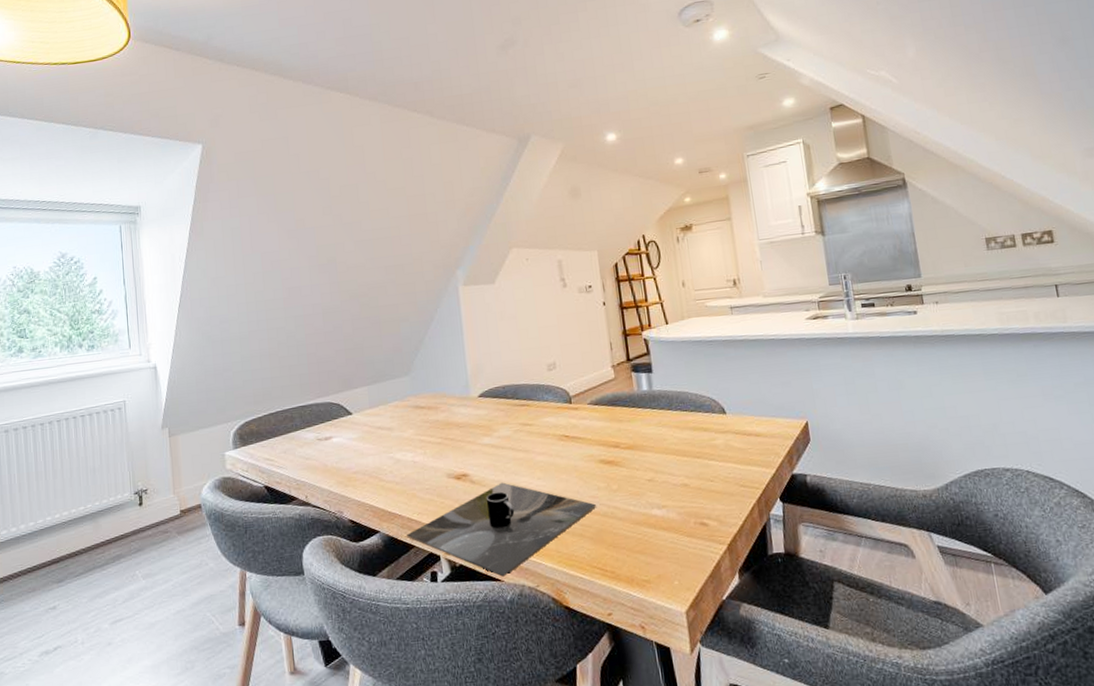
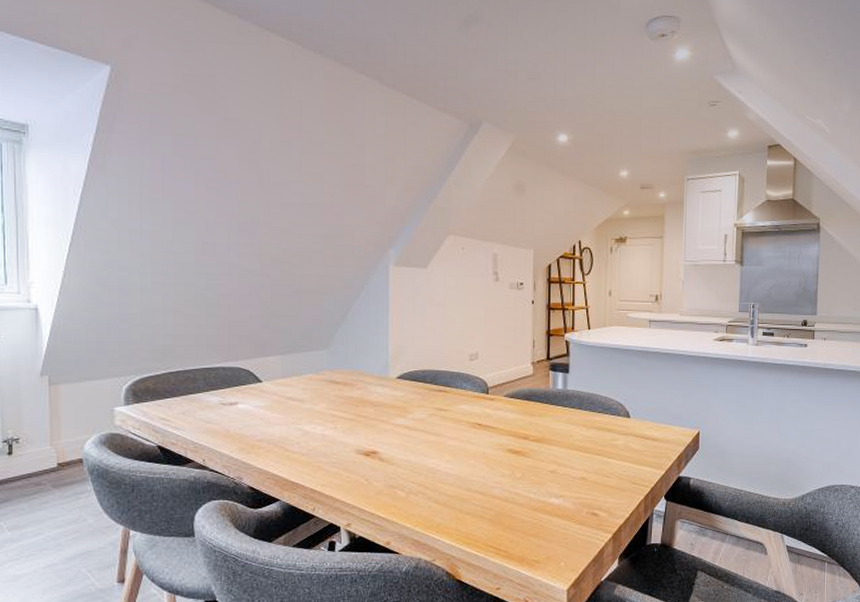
place setting: present [406,482,597,578] -> none [307,462,500,551]

